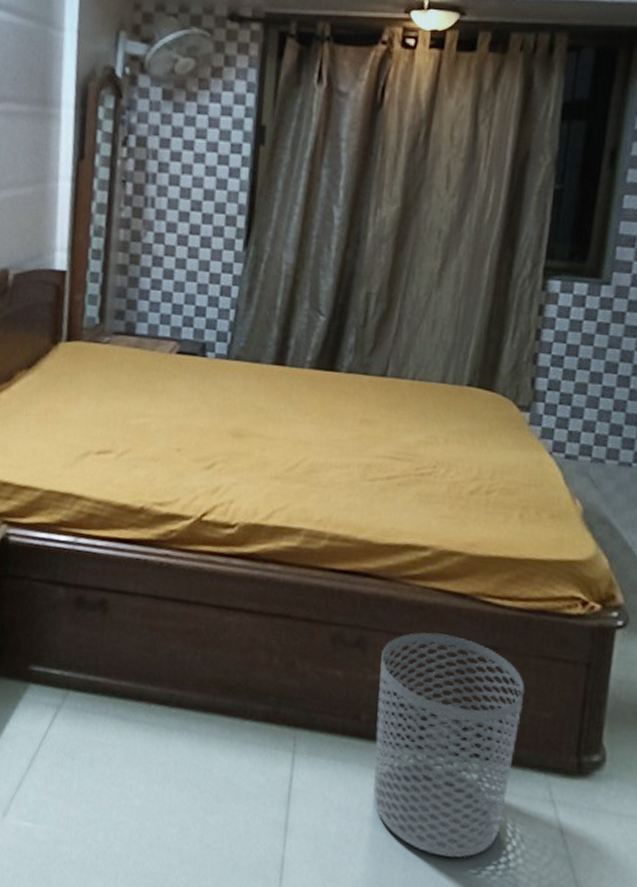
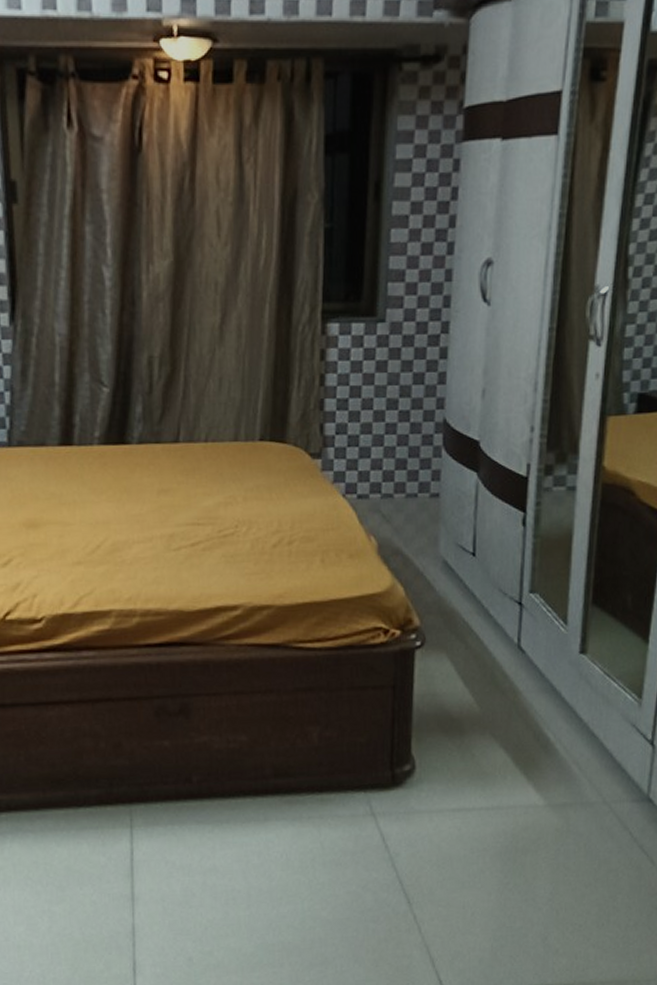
waste bin: present [373,632,525,858] -> none [205,685,341,887]

